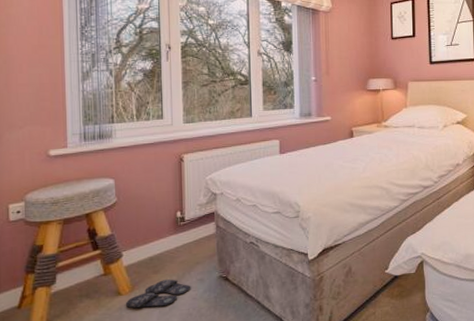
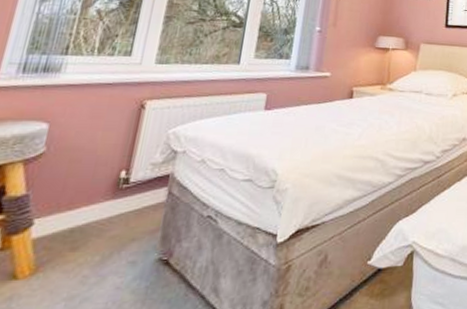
slippers: present [126,279,191,309] -> none [19,260,118,299]

